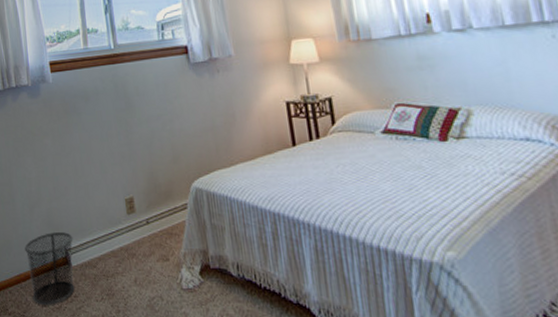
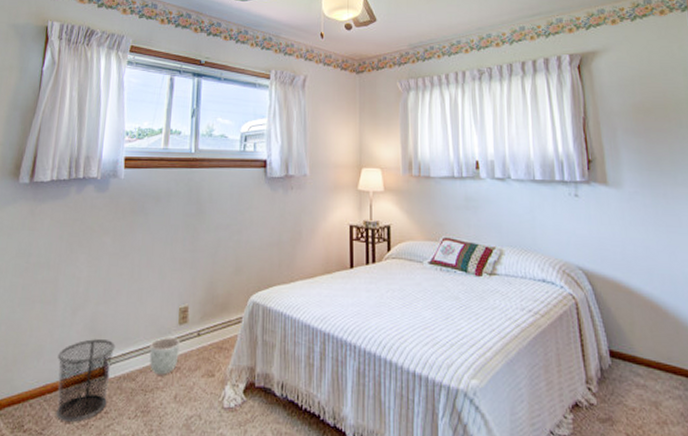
planter: none [103,227,133,261] -> present [149,338,180,375]

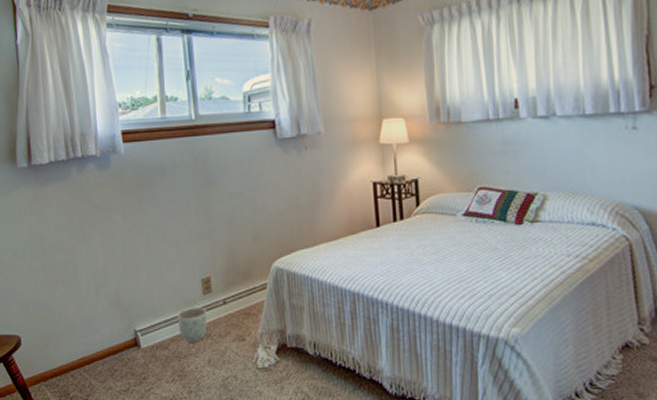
waste bin: present [56,339,116,422] -> none [89,313,144,388]

